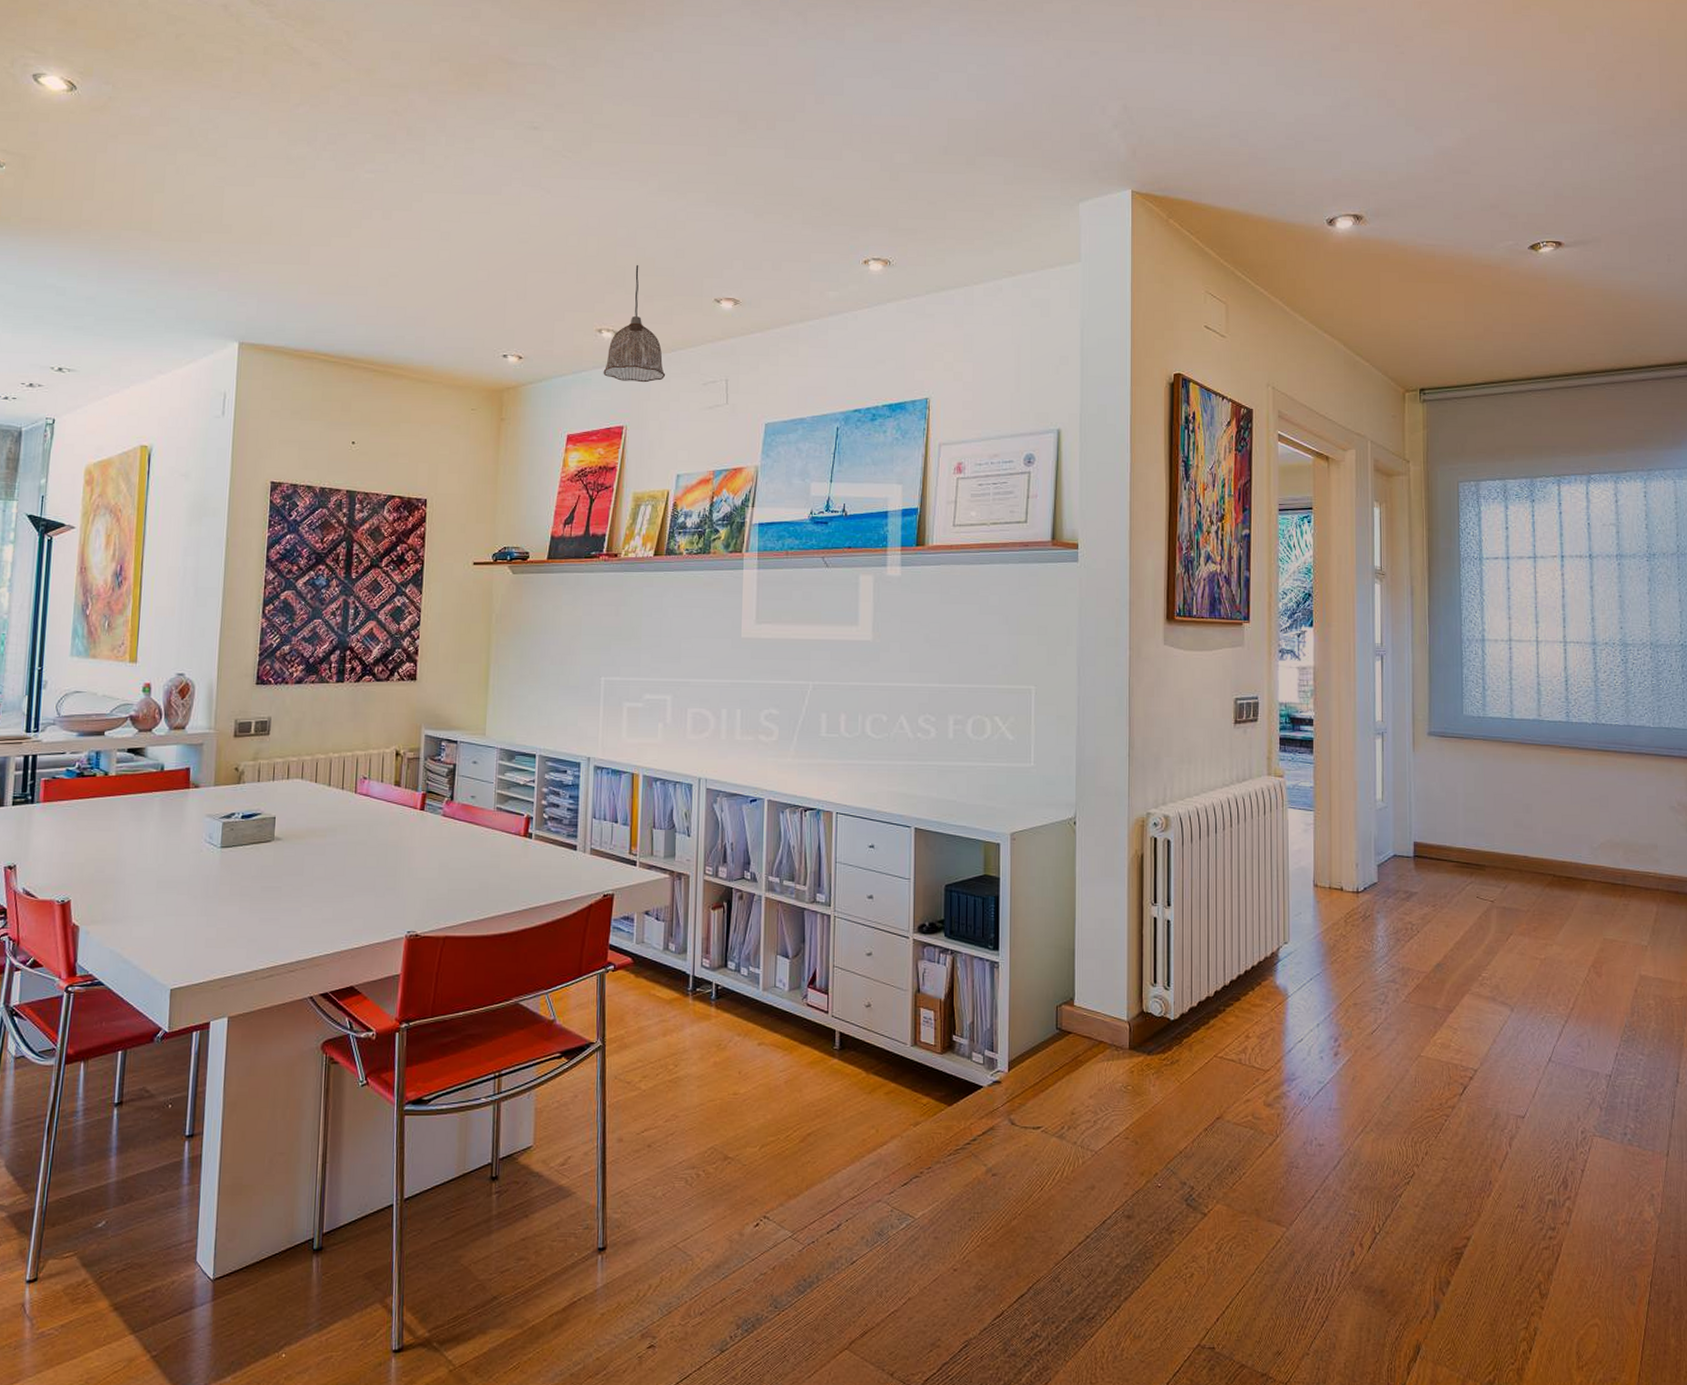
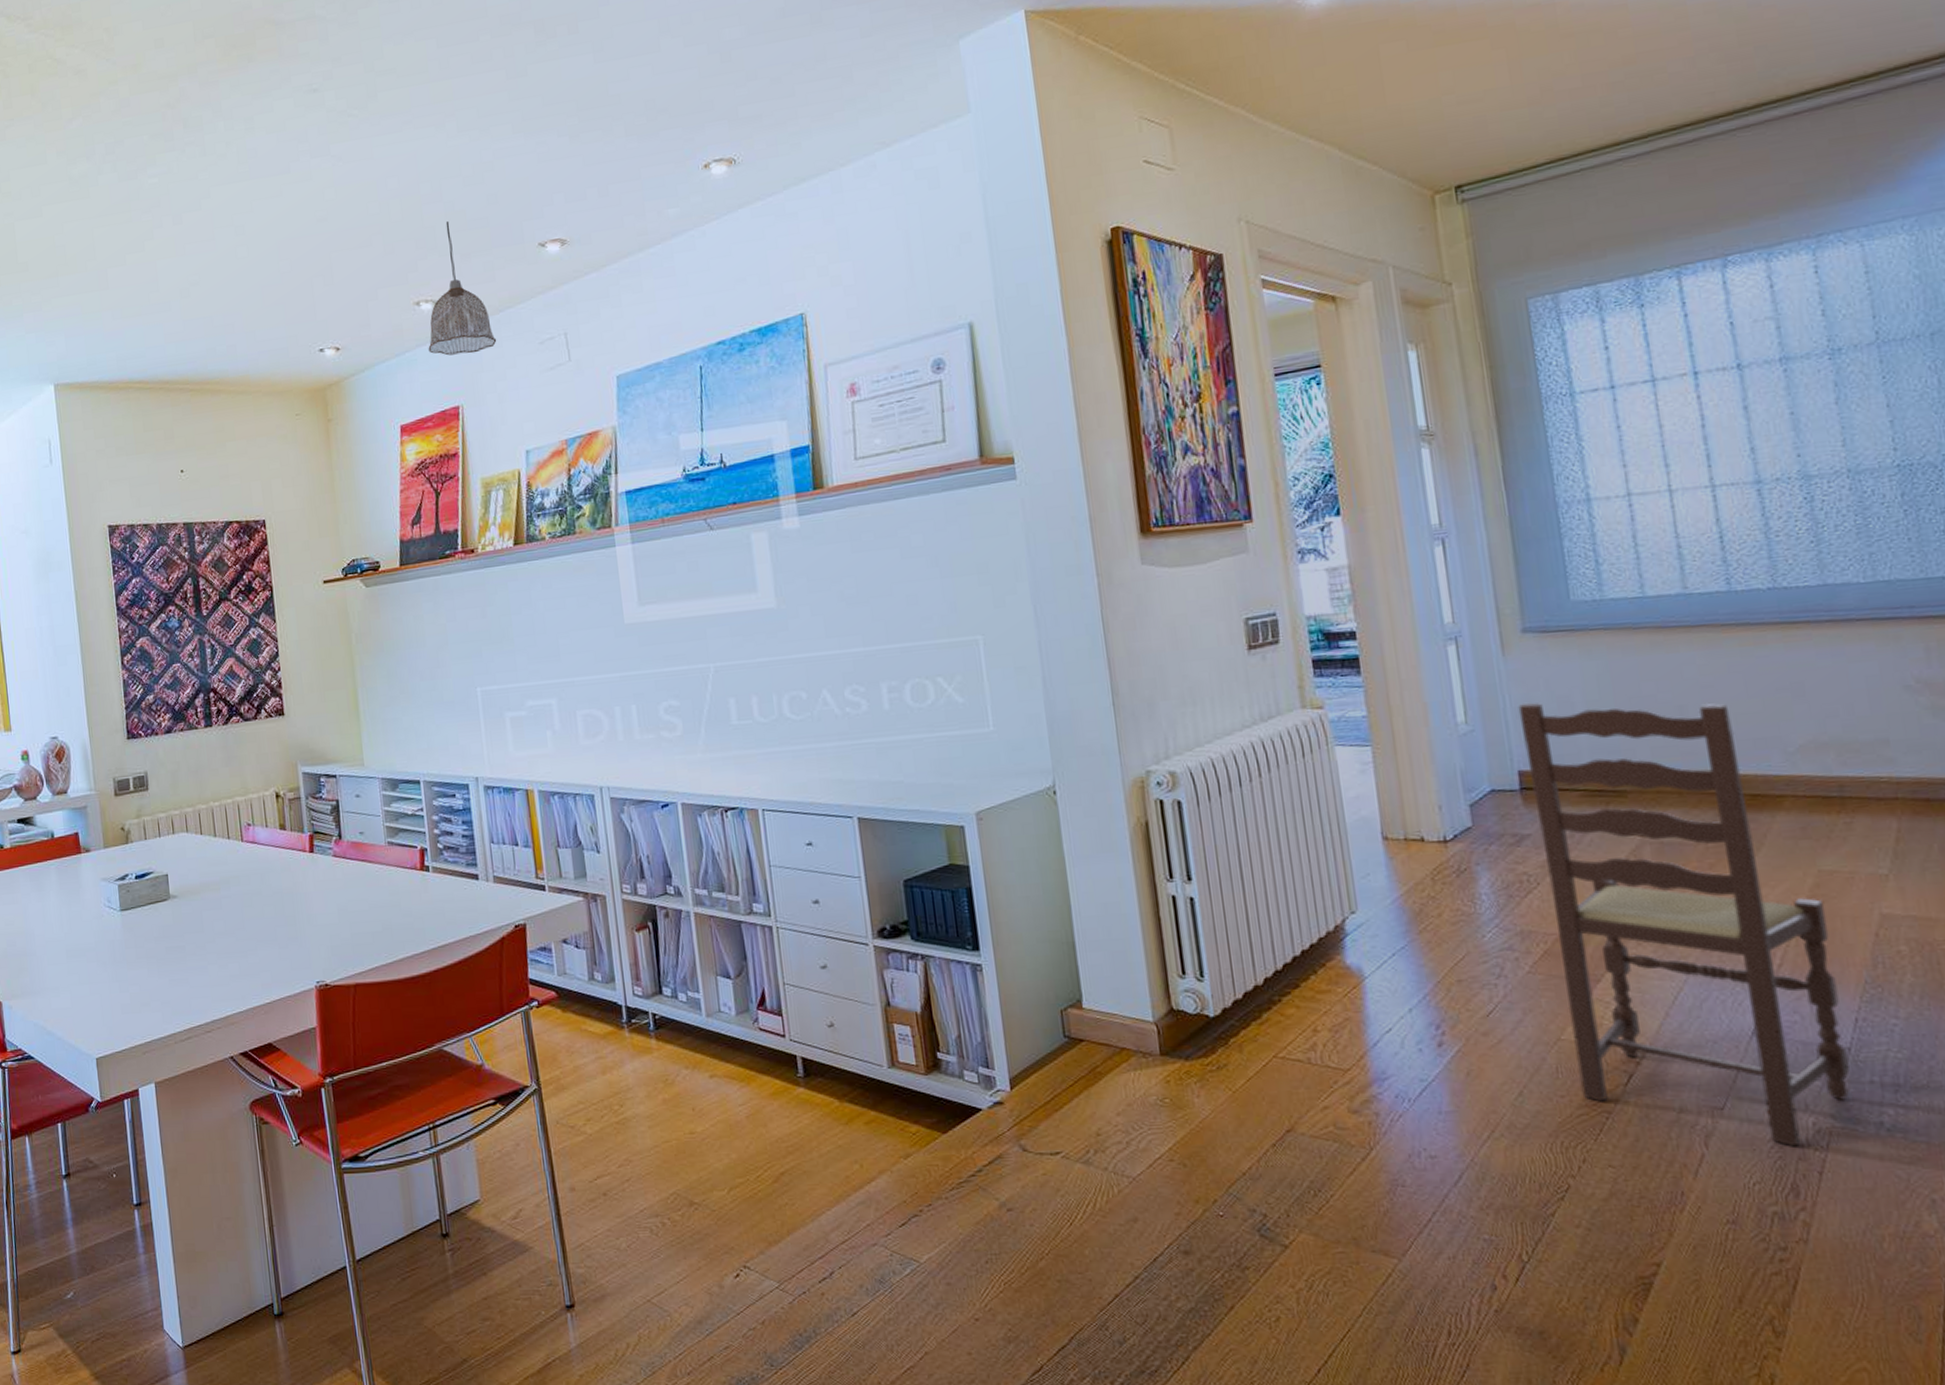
dining chair: none [1419,789,1610,1150] -> present [1518,702,1850,1147]

